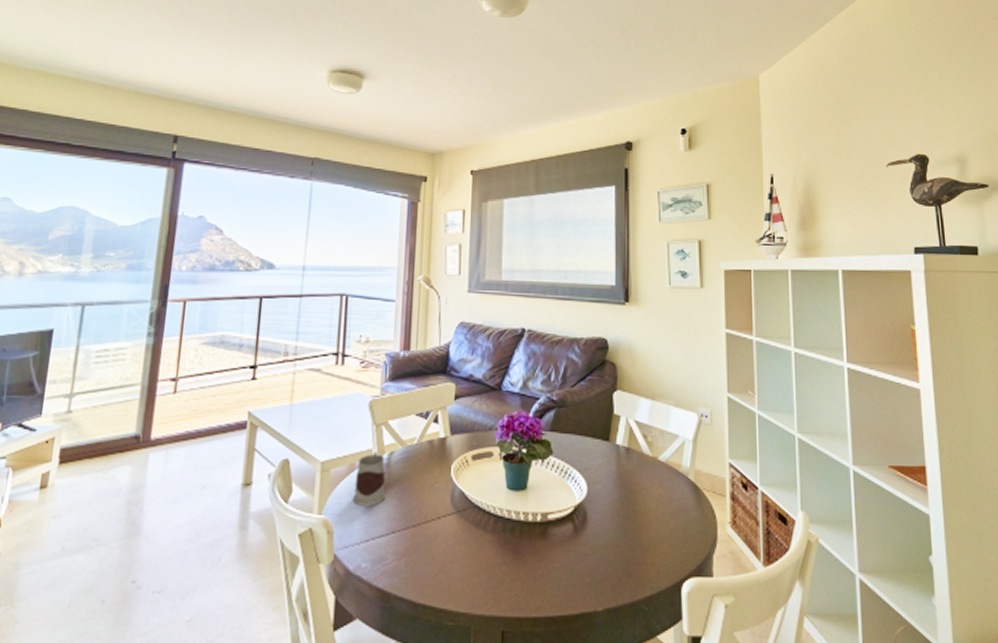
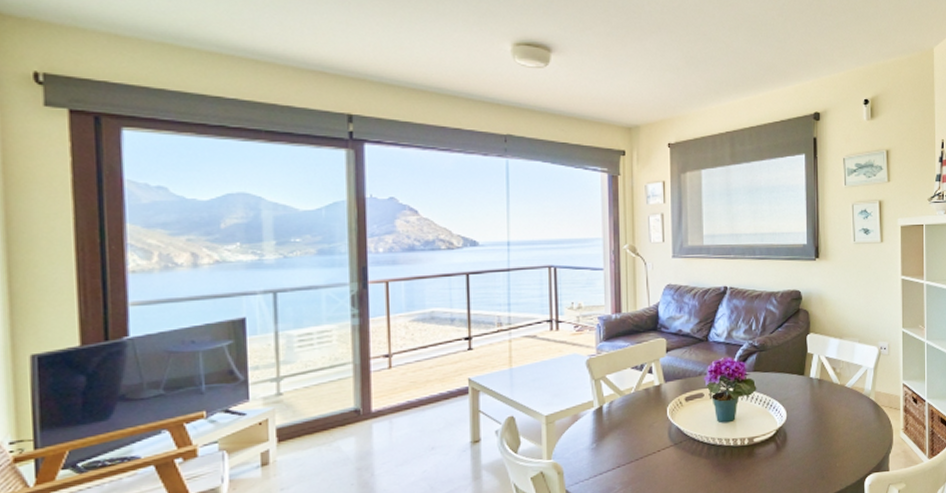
mug: present [352,451,387,506] -> none [578,402,610,449]

